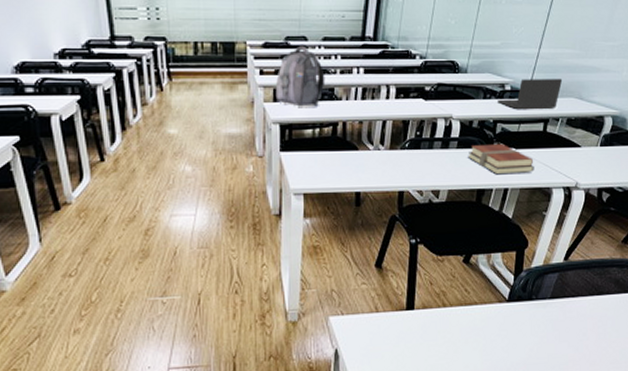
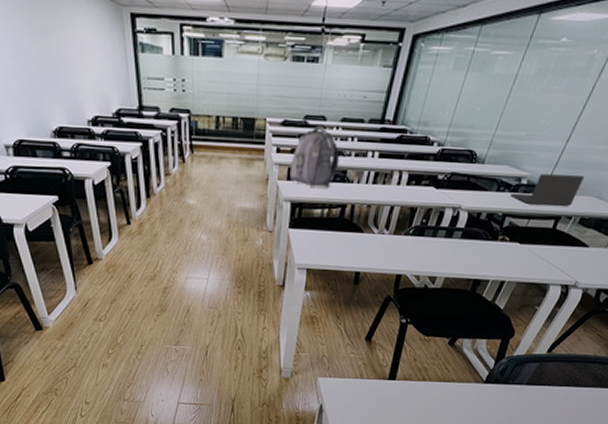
books: present [467,143,534,175] -> none [469,237,537,268]

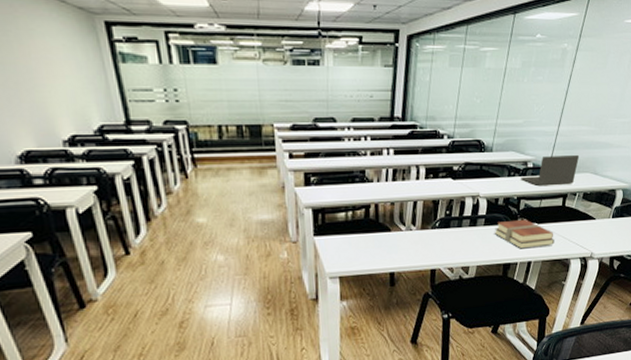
backpack: present [289,125,340,189] -> none [305,127,356,192]
books: none [469,237,537,268] -> present [494,219,555,249]

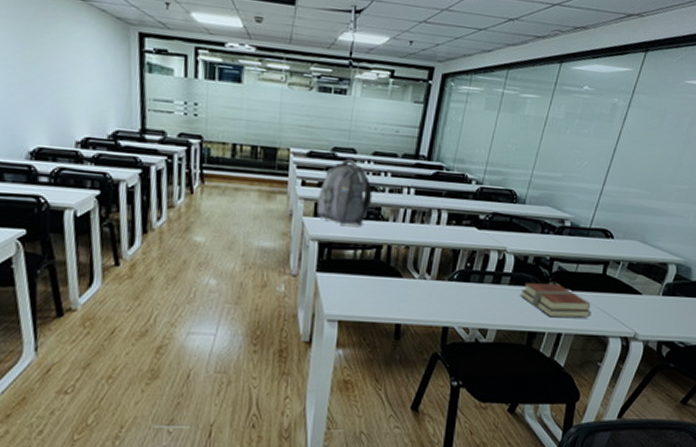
backpack: none [305,127,356,192] -> present [316,158,373,228]
laptop: present [521,155,580,187] -> none [556,216,626,251]

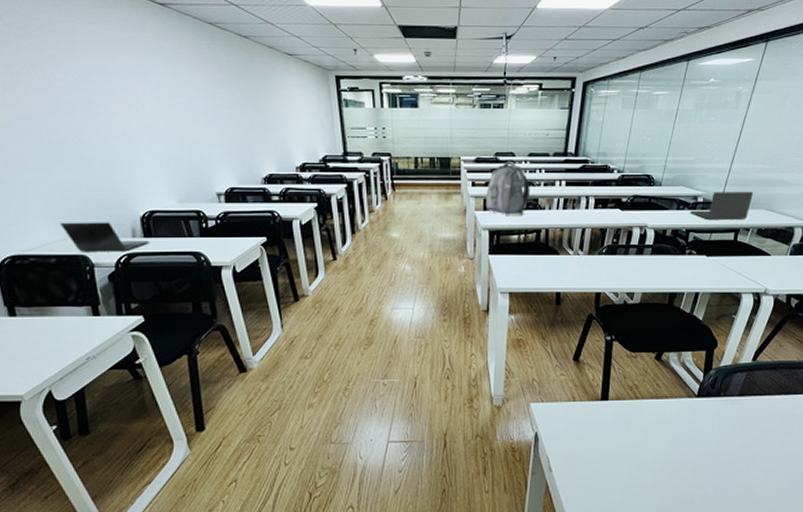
books: present [520,283,591,318] -> none [661,251,725,280]
laptop: none [556,216,626,251] -> present [690,192,754,221]

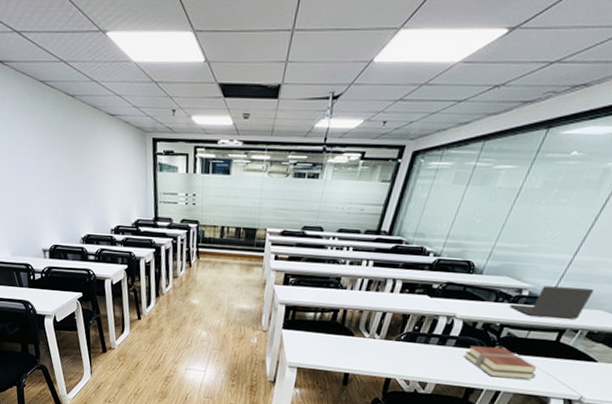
backpack: present [485,160,530,217] -> none [285,235,335,294]
books: none [661,251,725,280] -> present [463,345,537,380]

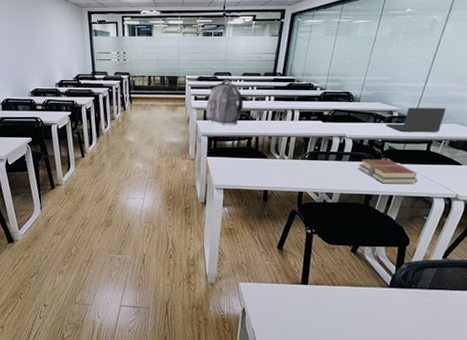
backpack: none [285,235,335,294] -> present [205,79,244,126]

